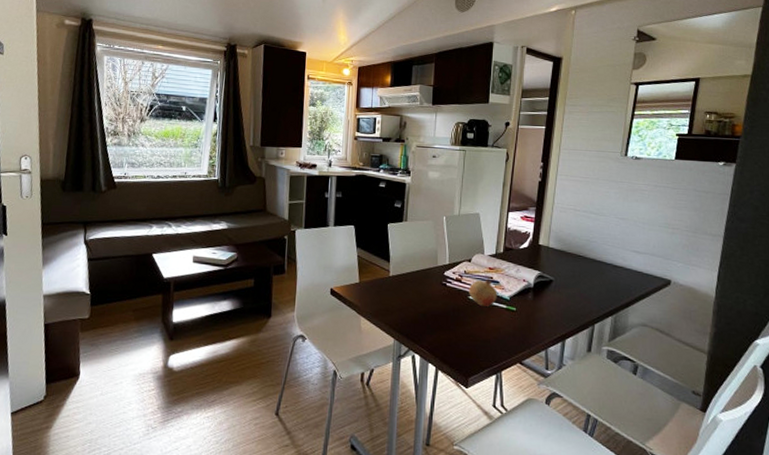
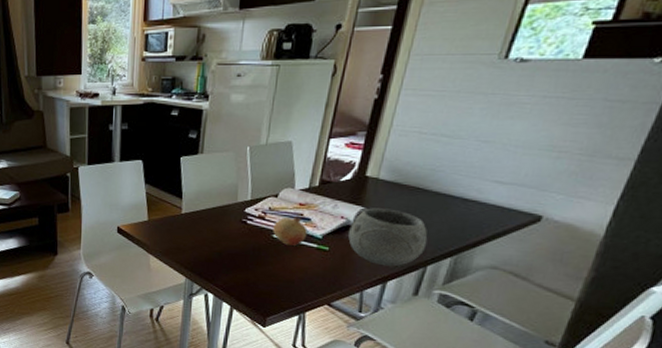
bowl: none [531,272,592,326] -> present [348,208,428,267]

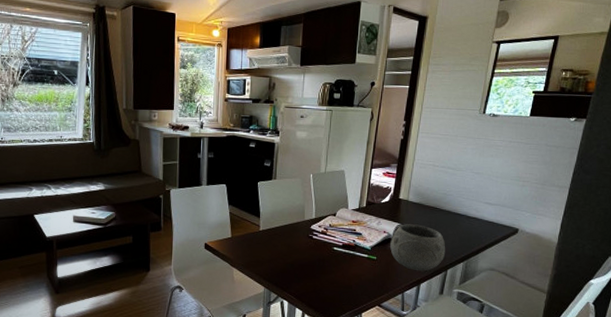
fruit: present [273,217,308,246] -> none [333,232,360,256]

